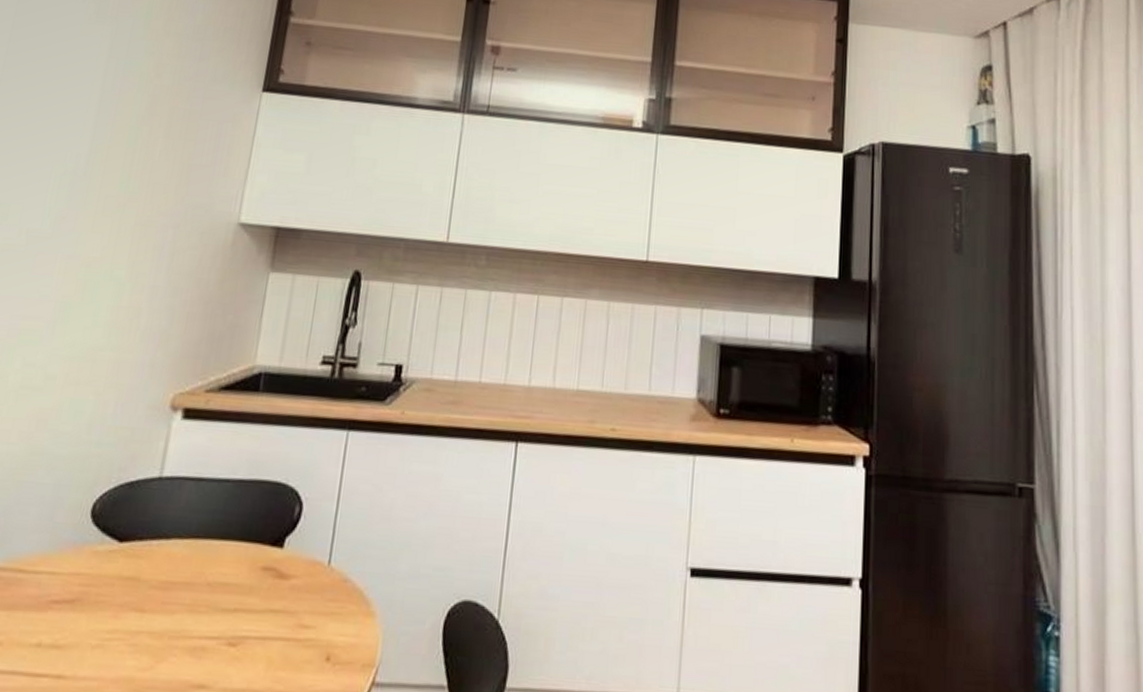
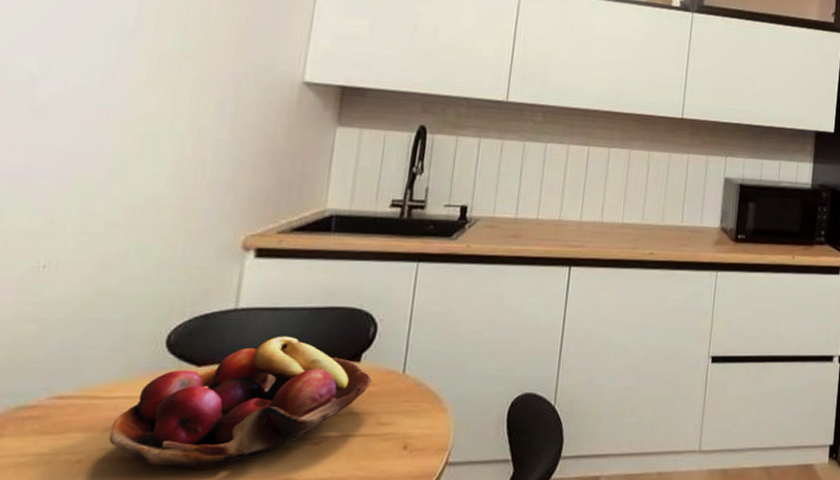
fruit basket: none [29,511,296,667] -> present [108,336,373,471]

